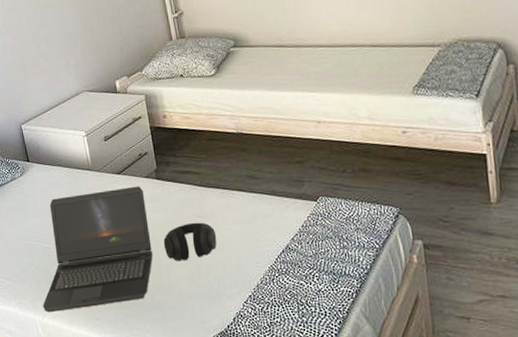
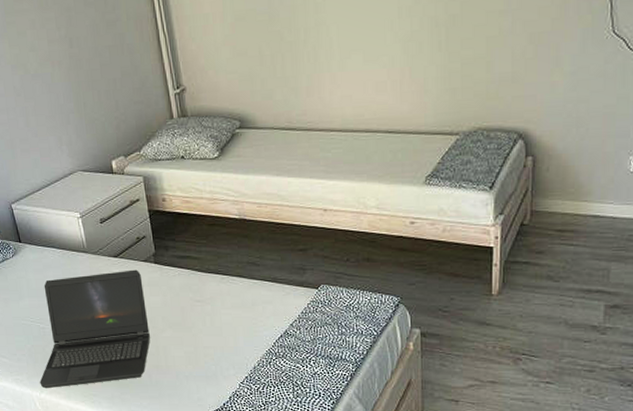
headphones: present [163,222,217,261] -> none [161,306,215,344]

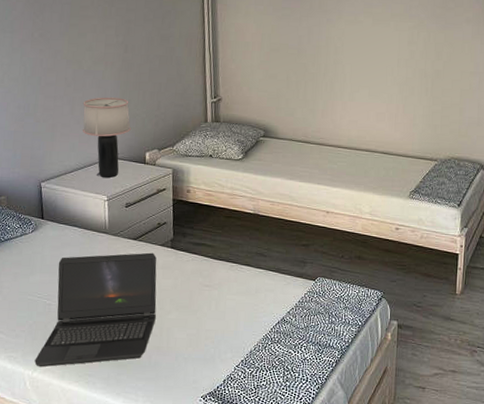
table lamp: none [36,101,91,193] -> present [83,97,131,178]

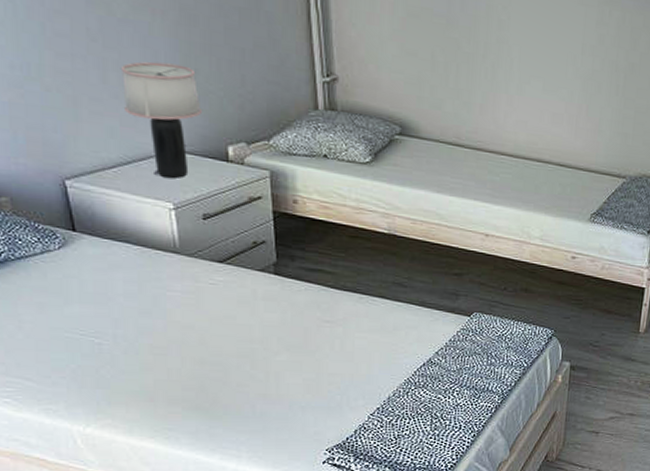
laptop computer: present [34,252,157,368] -> none [86,279,258,422]

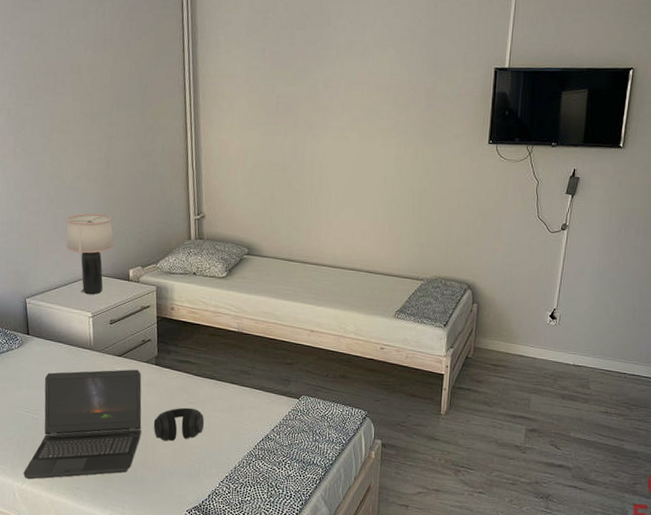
laptop computer: none [86,279,258,422] -> present [23,369,142,480]
headphones: none [275,327,345,369] -> present [153,407,204,441]

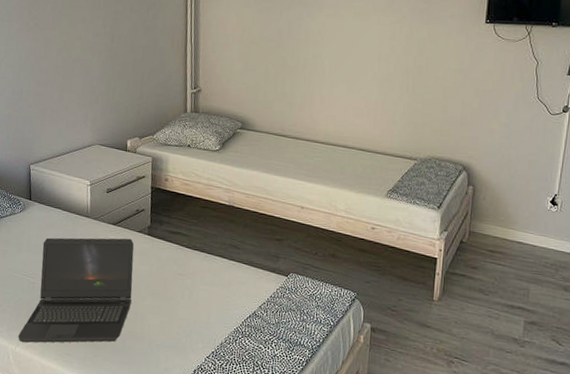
table lamp: present [66,213,114,294] -> none [70,85,114,163]
headphones: present [153,407,204,441] -> none [143,279,193,313]

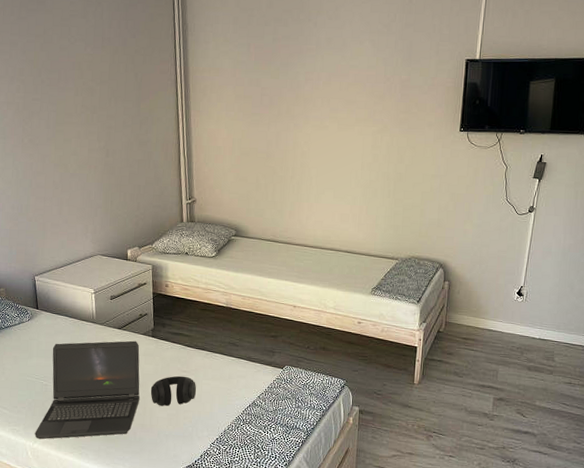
headphones: none [143,279,193,313] -> present [150,375,196,406]

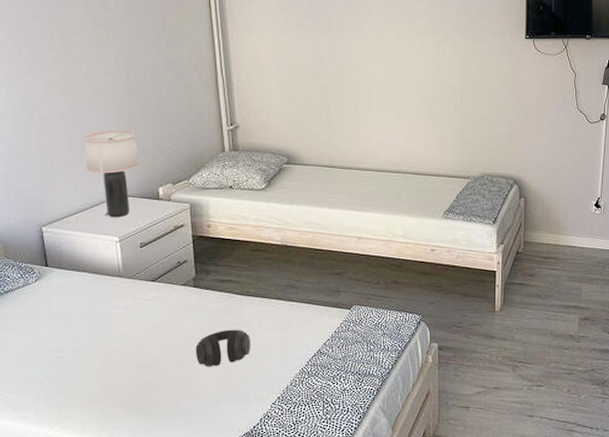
laptop computer: present [35,340,140,440] -> none [50,293,182,425]
table lamp: none [70,198,114,272] -> present [83,130,140,217]

